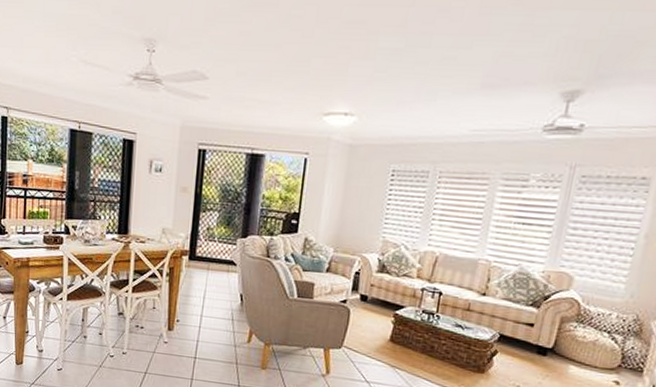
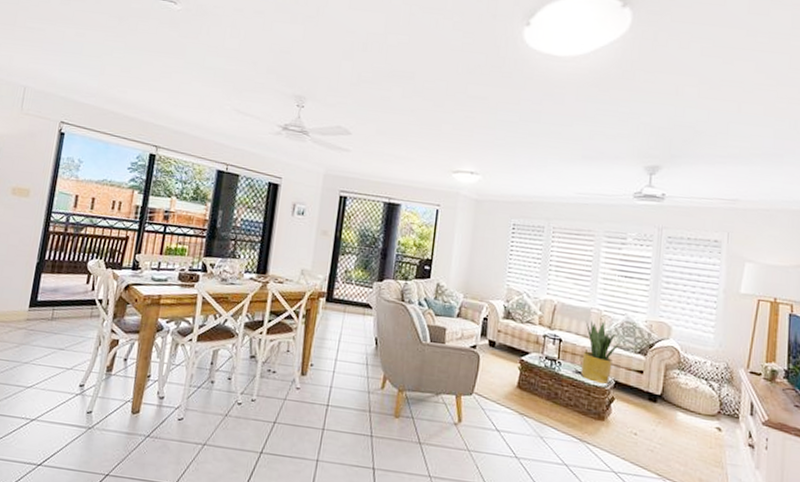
planter: none [461,272,510,337] -> present [581,320,621,384]

